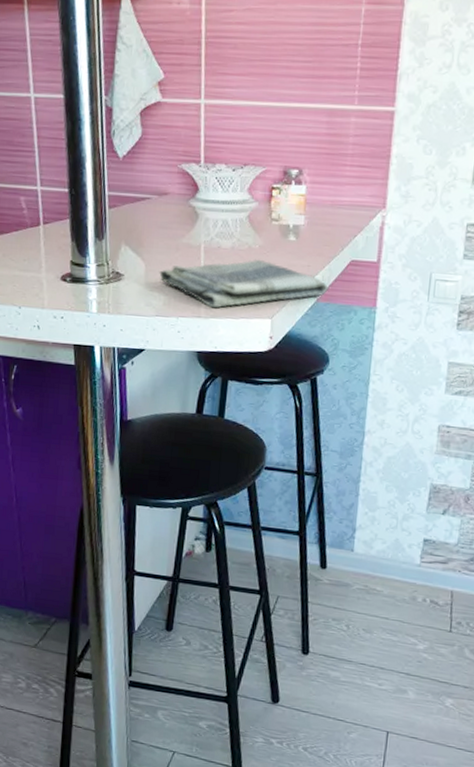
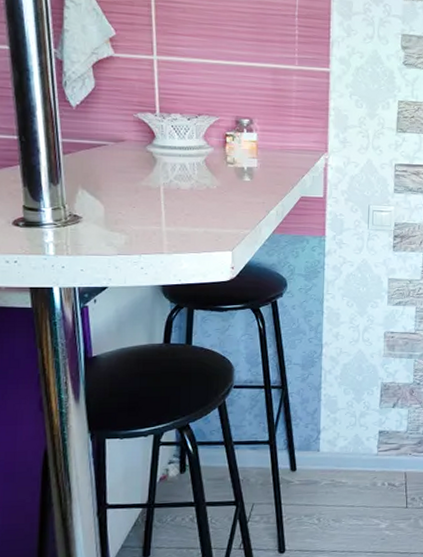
dish towel: present [159,259,328,308] -> none [119,198,282,244]

